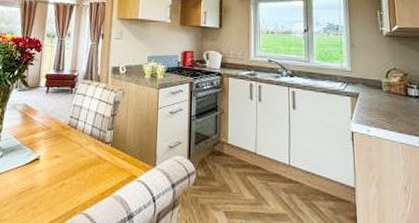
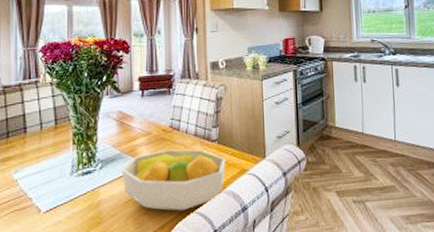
fruit bowl: none [19,146,117,210] -> present [122,149,226,211]

